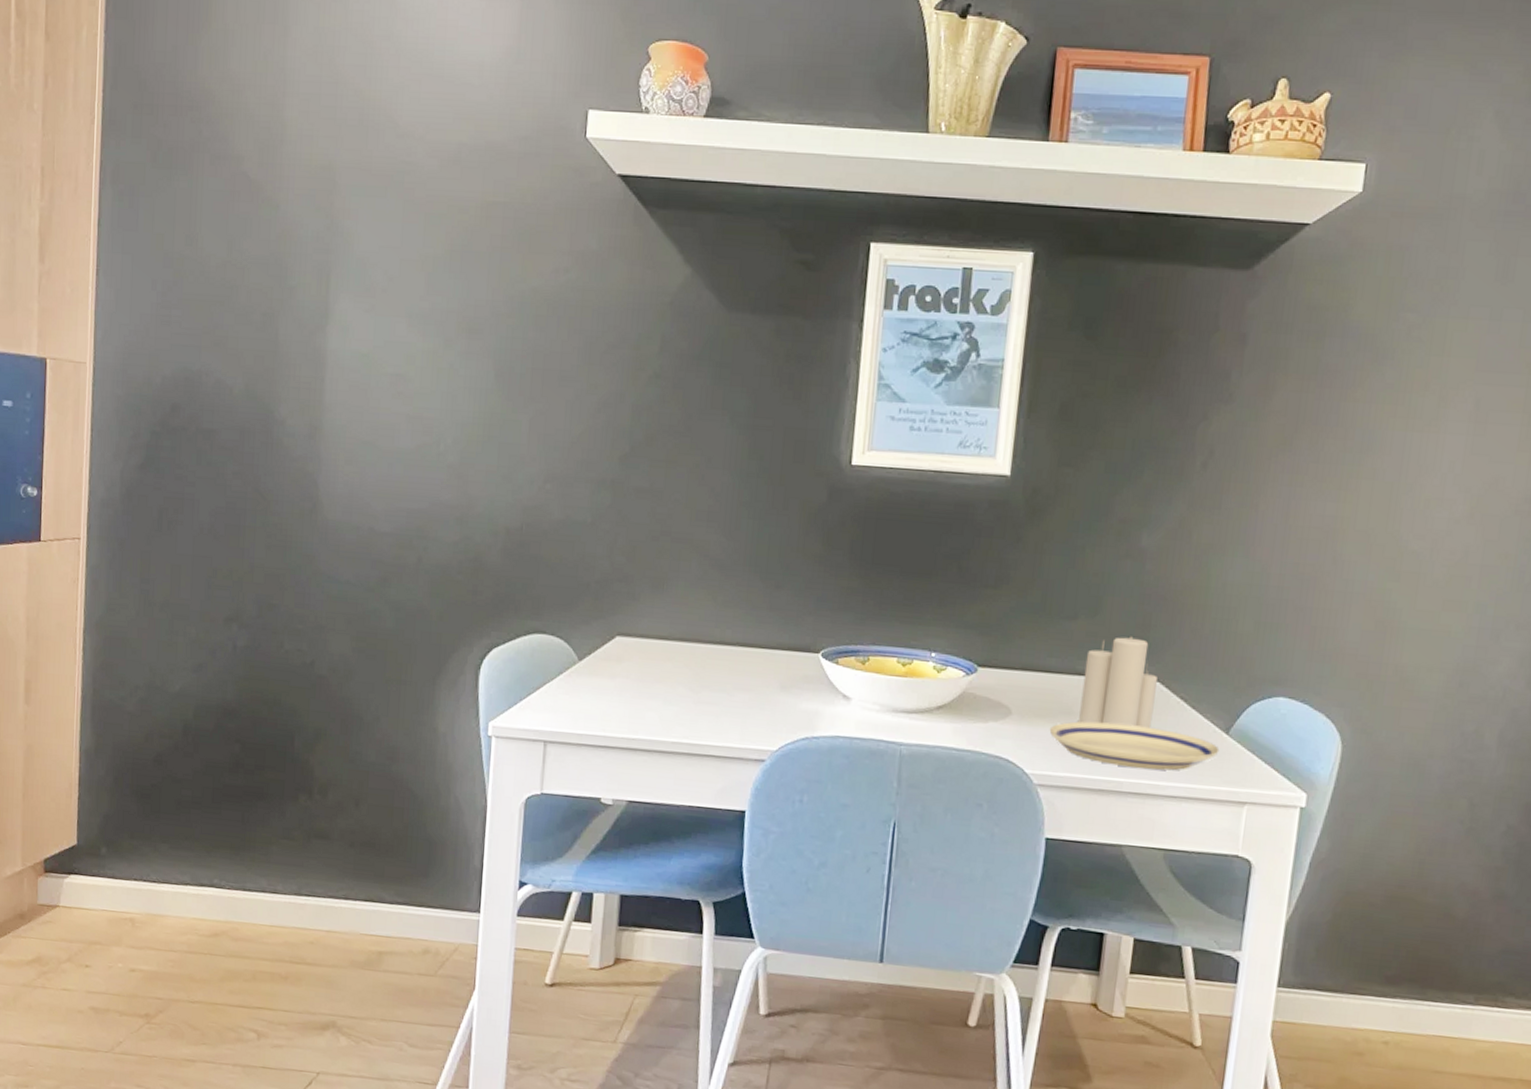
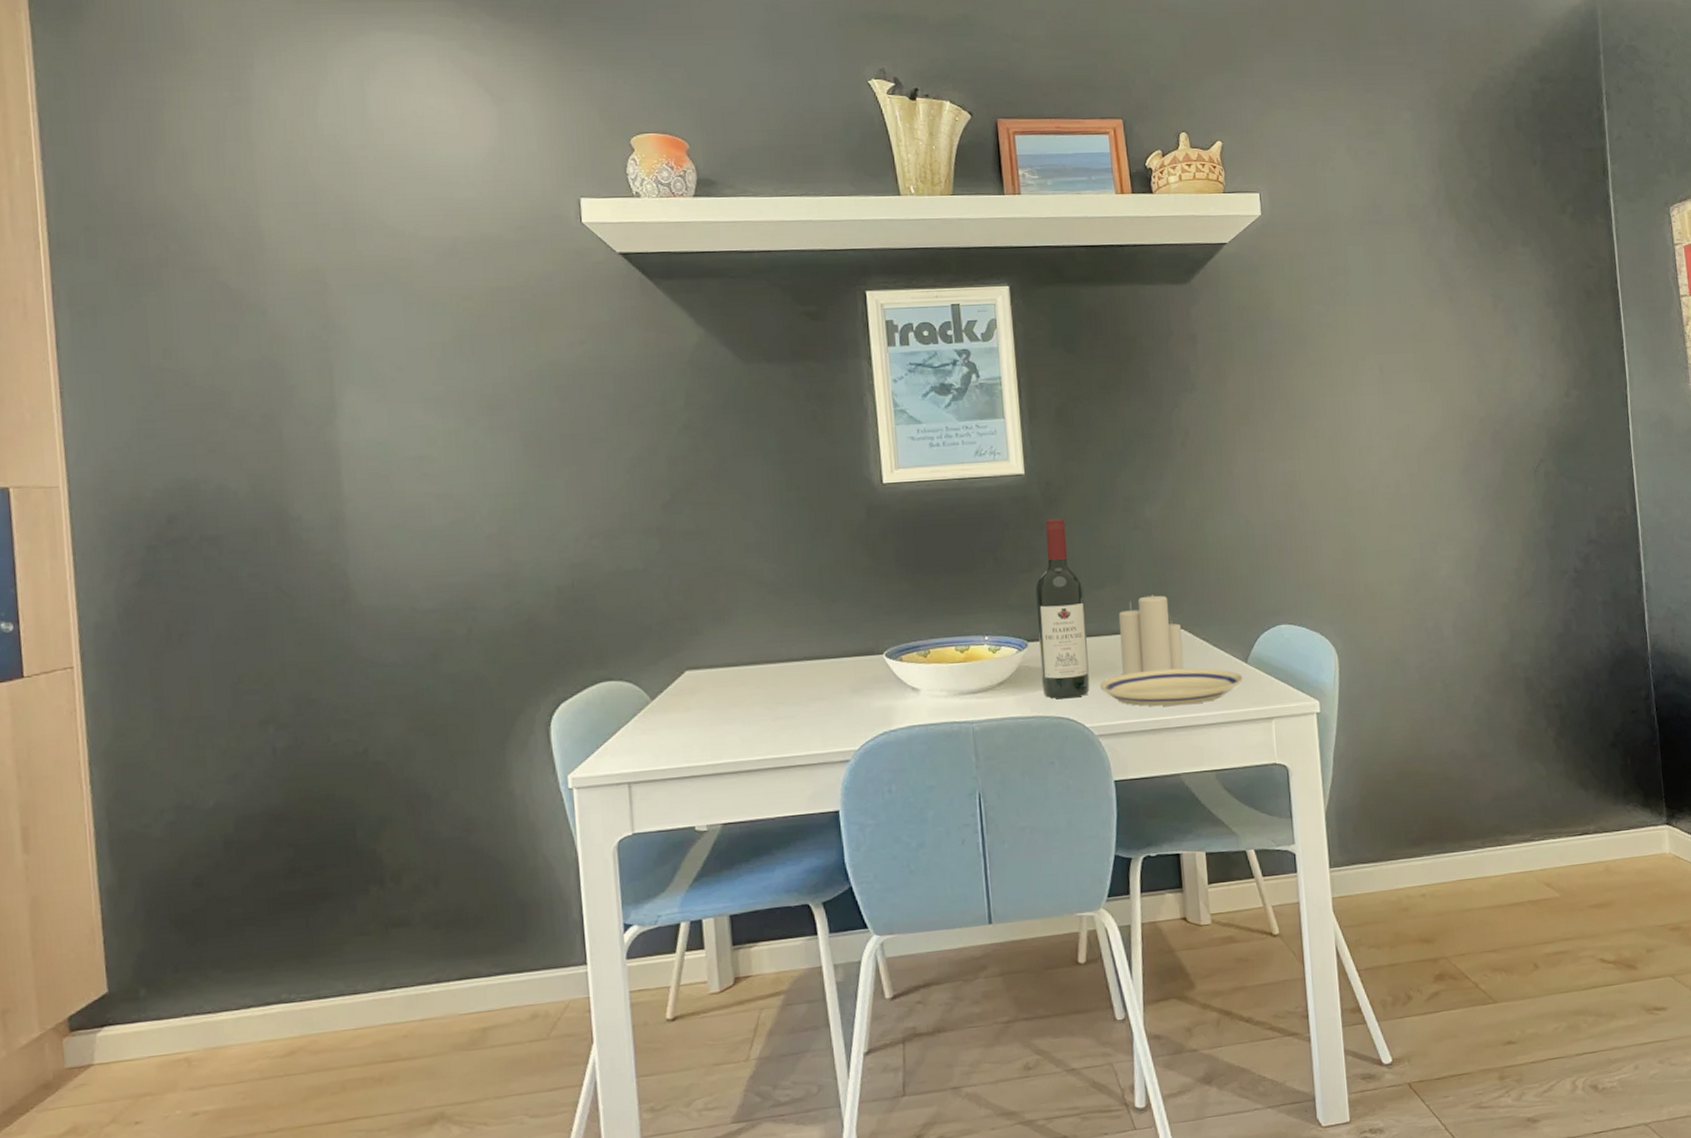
wine bottle: none [984,531,1053,739] -> present [1035,518,1090,699]

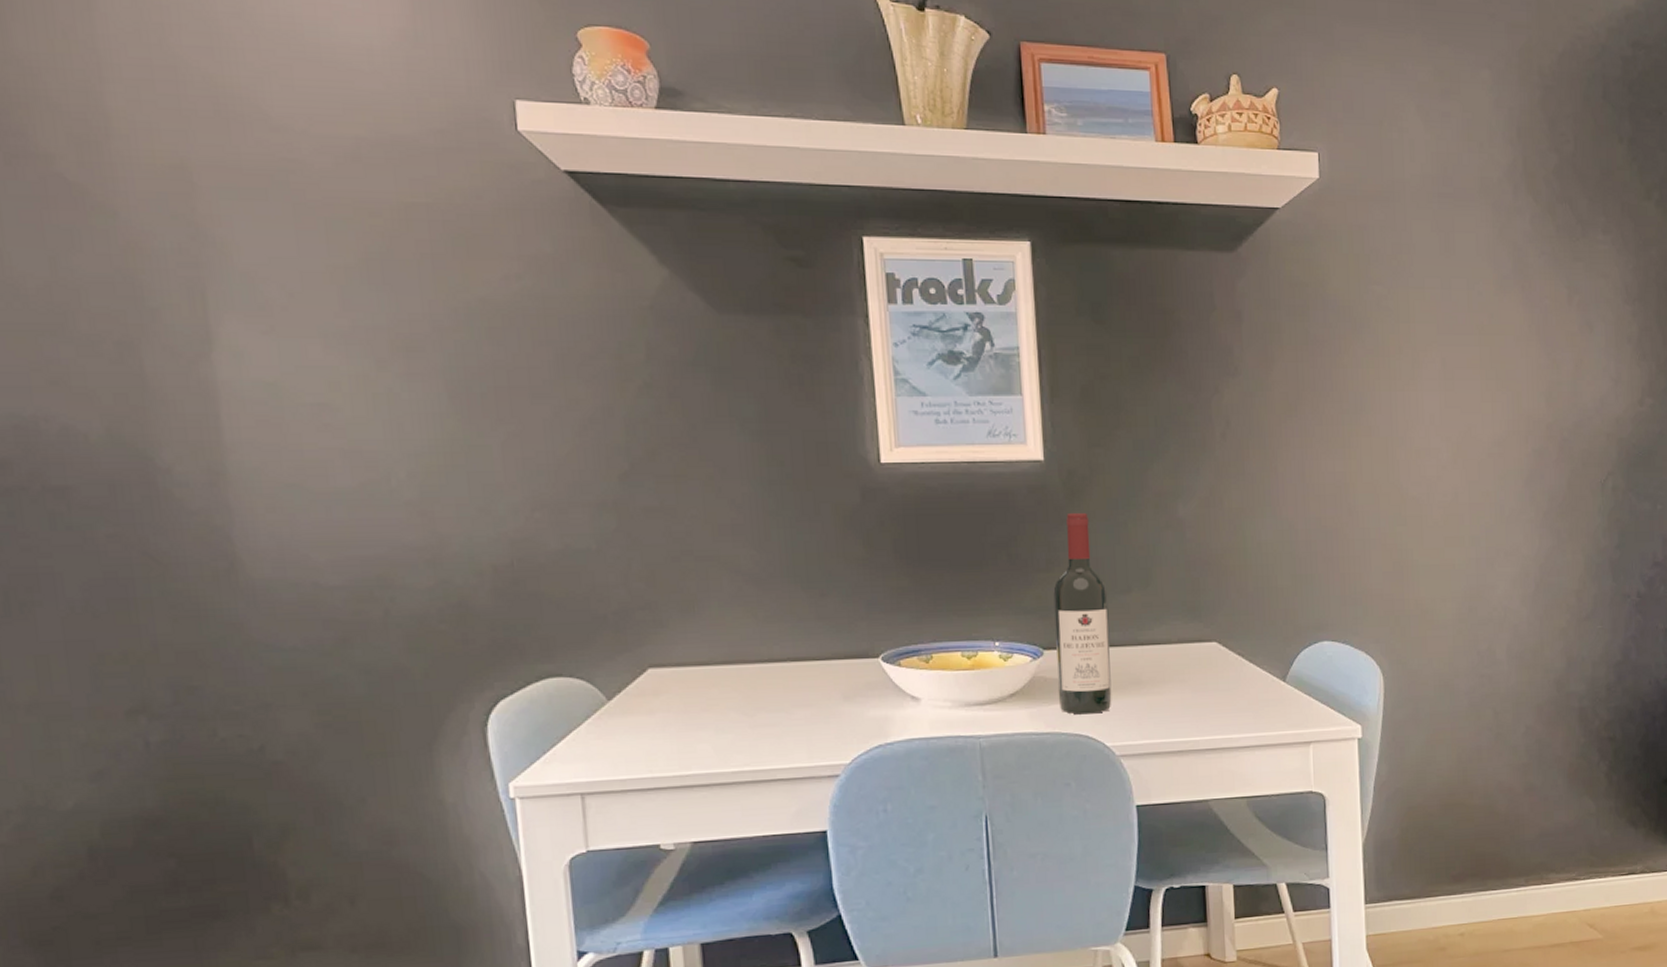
plate: present [1099,668,1243,707] -> none [1122,685,1280,726]
candle: present [1118,594,1184,676] -> none [1145,602,1216,691]

